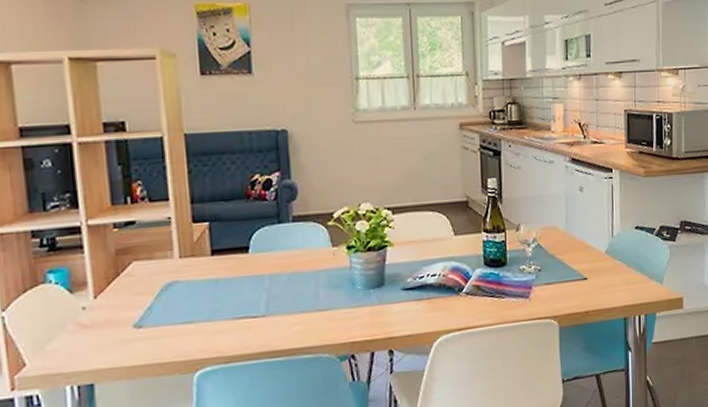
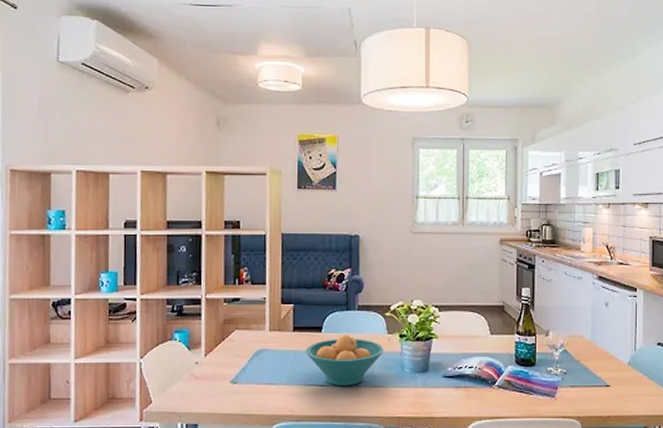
fruit bowl: none [229,251,329,316] -> present [305,333,384,386]

